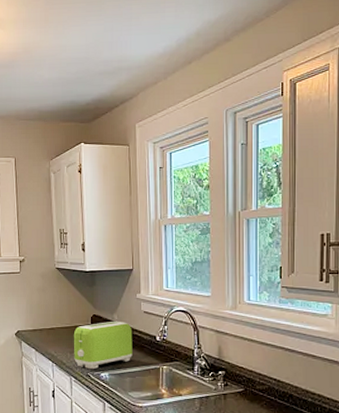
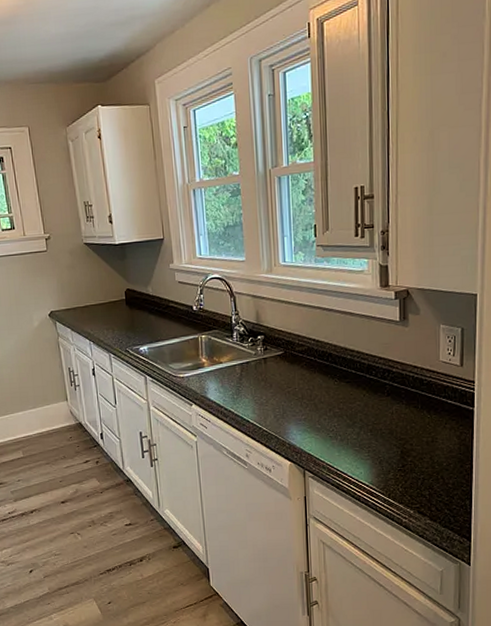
toaster: present [73,321,133,369] -> none [108,293,170,344]

